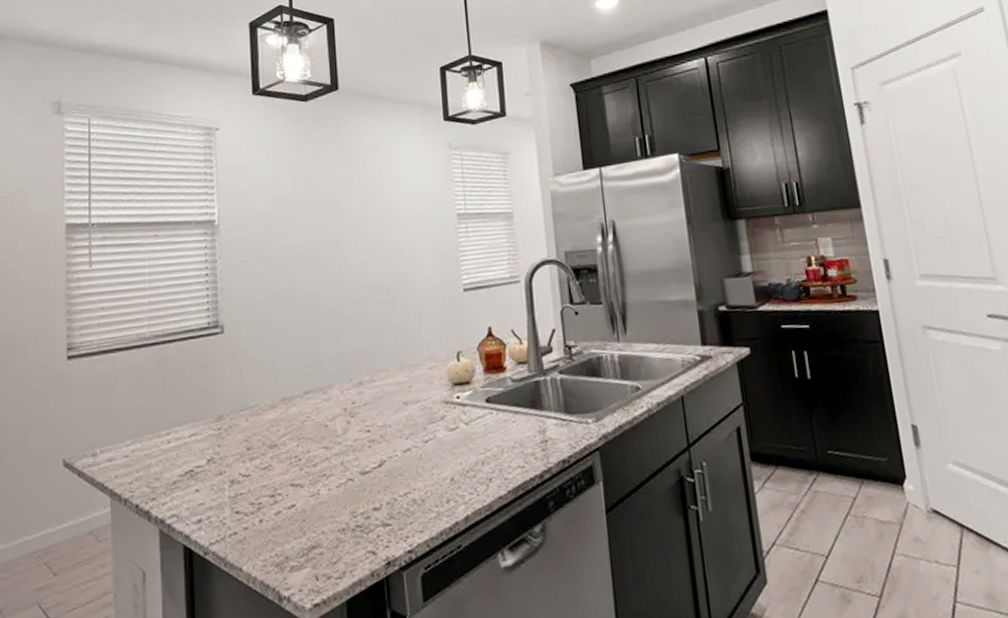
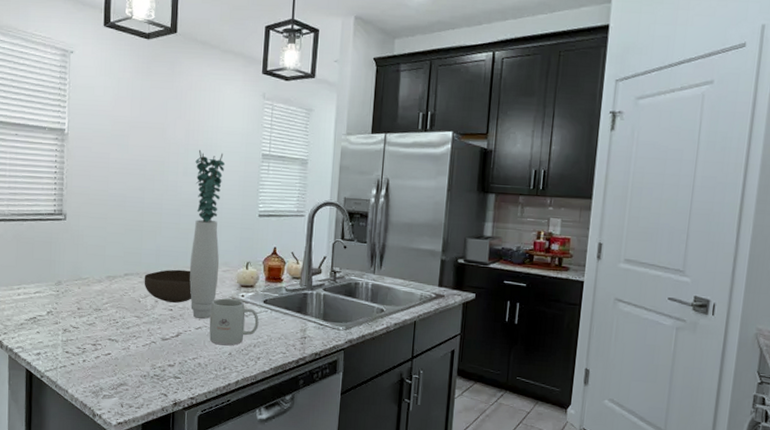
bowl: none [329,374,394,421] -> present [144,269,192,303]
vase: none [377,220,424,437] -> present [189,150,226,319]
mug: none [418,403,484,470] -> present [209,298,259,346]

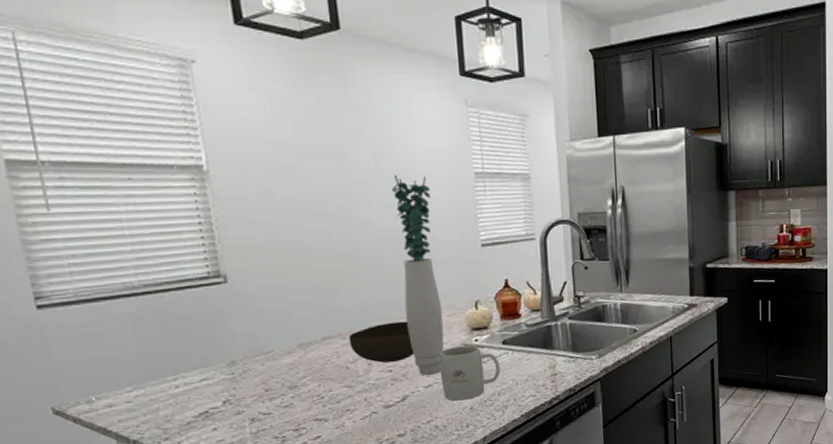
toaster: present [463,234,503,266] -> none [710,234,749,268]

